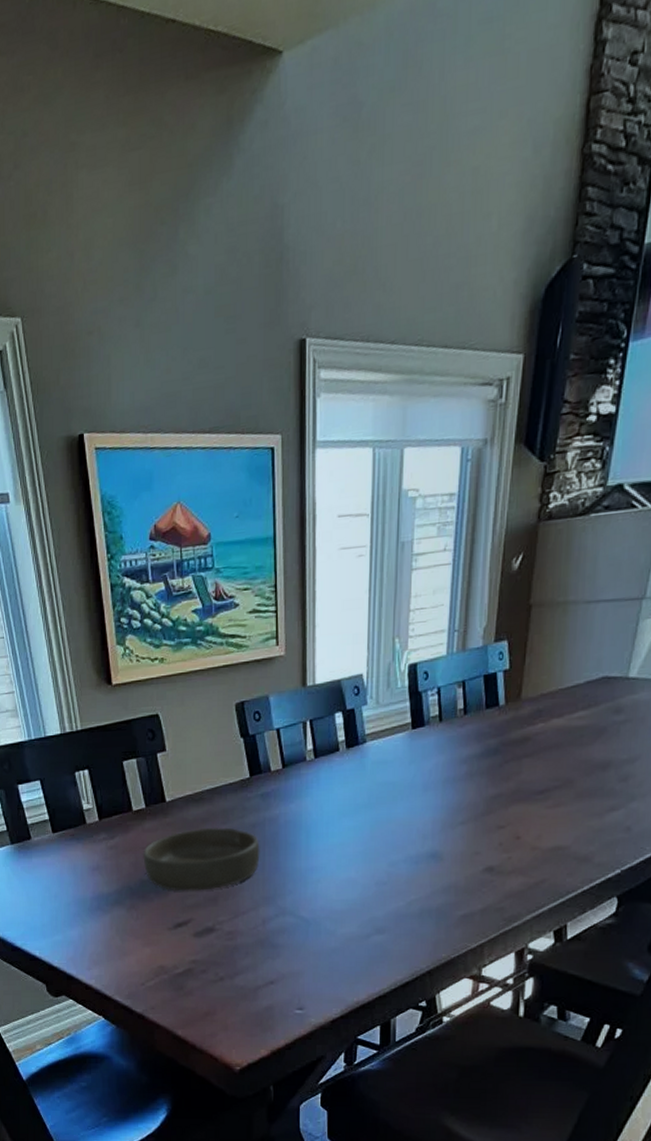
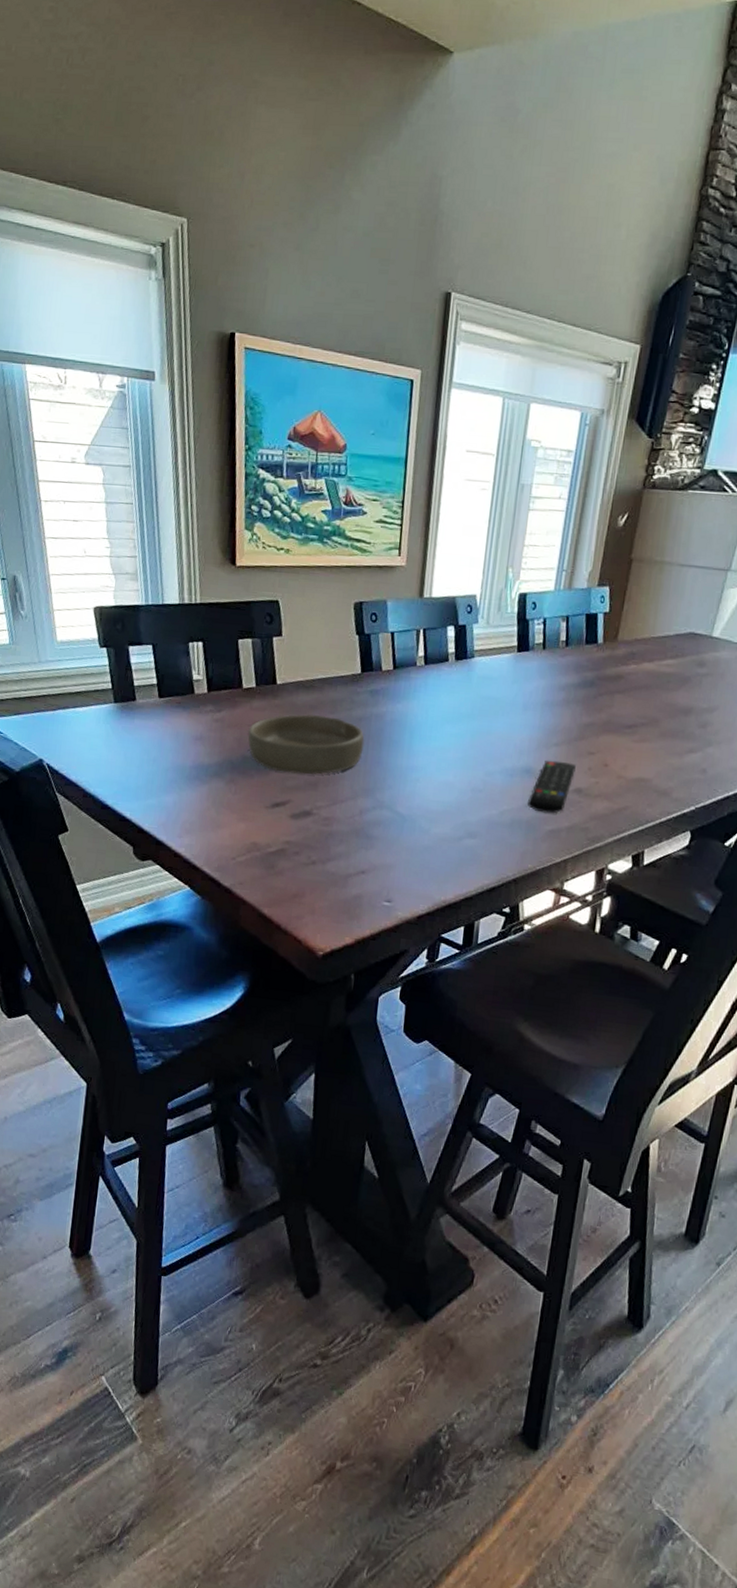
remote control: none [436,840,485,898] -> present [528,760,576,814]

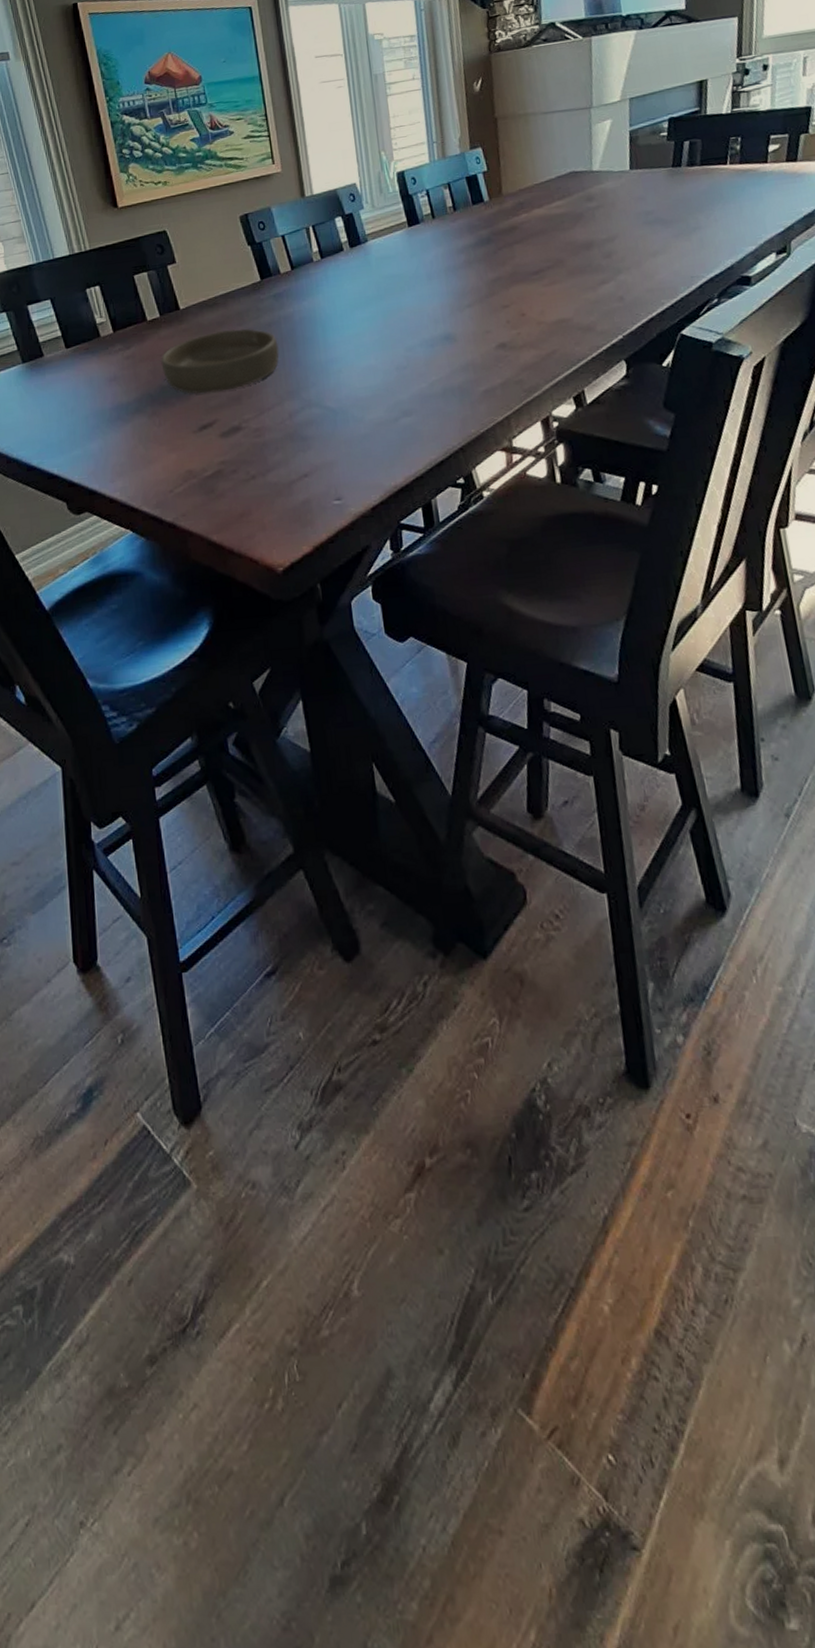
remote control: present [528,760,576,814] -> none [455,320,495,375]

